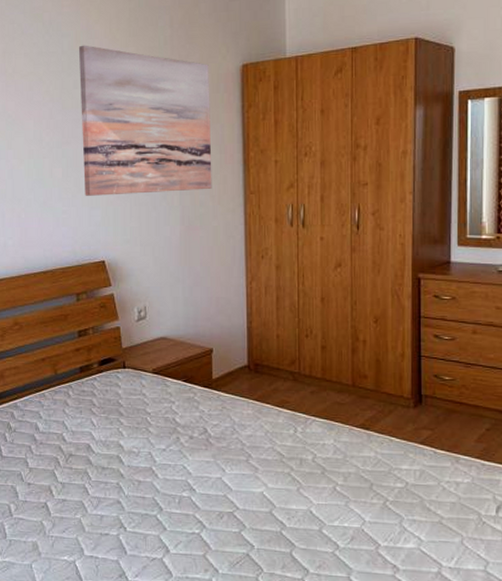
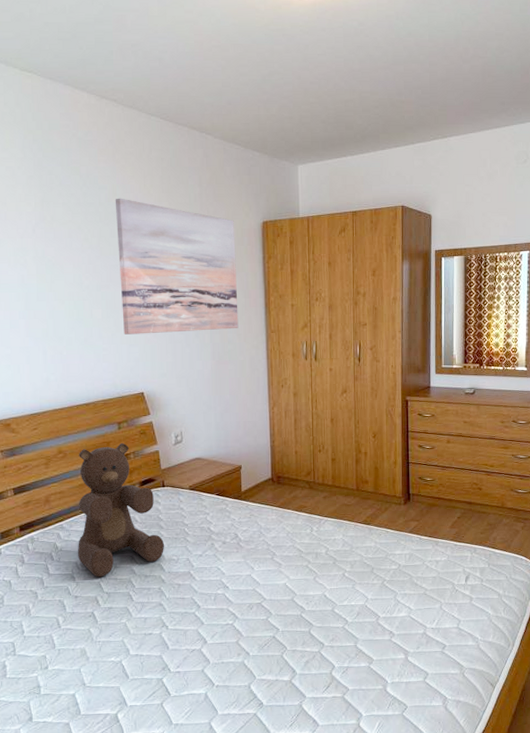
teddy bear: none [31,316,124,465] -> present [77,442,164,578]

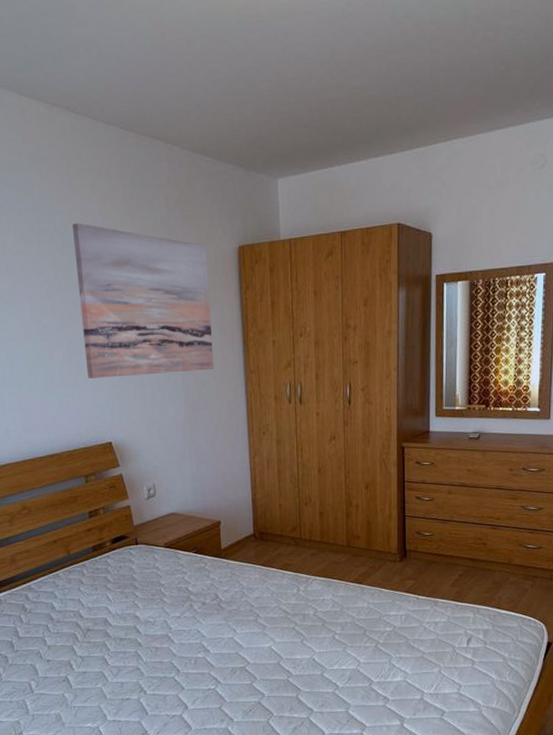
teddy bear: present [77,442,164,578] -> none [44,497,140,641]

